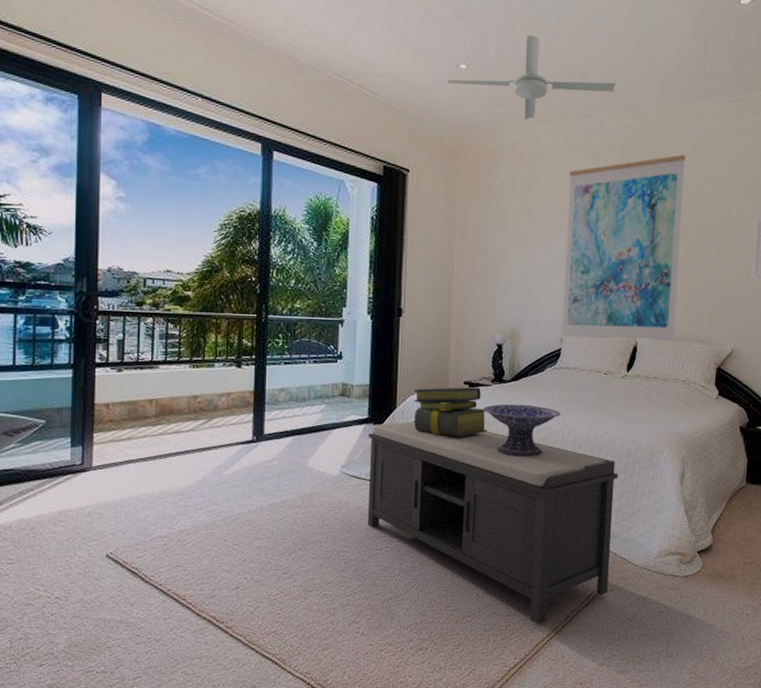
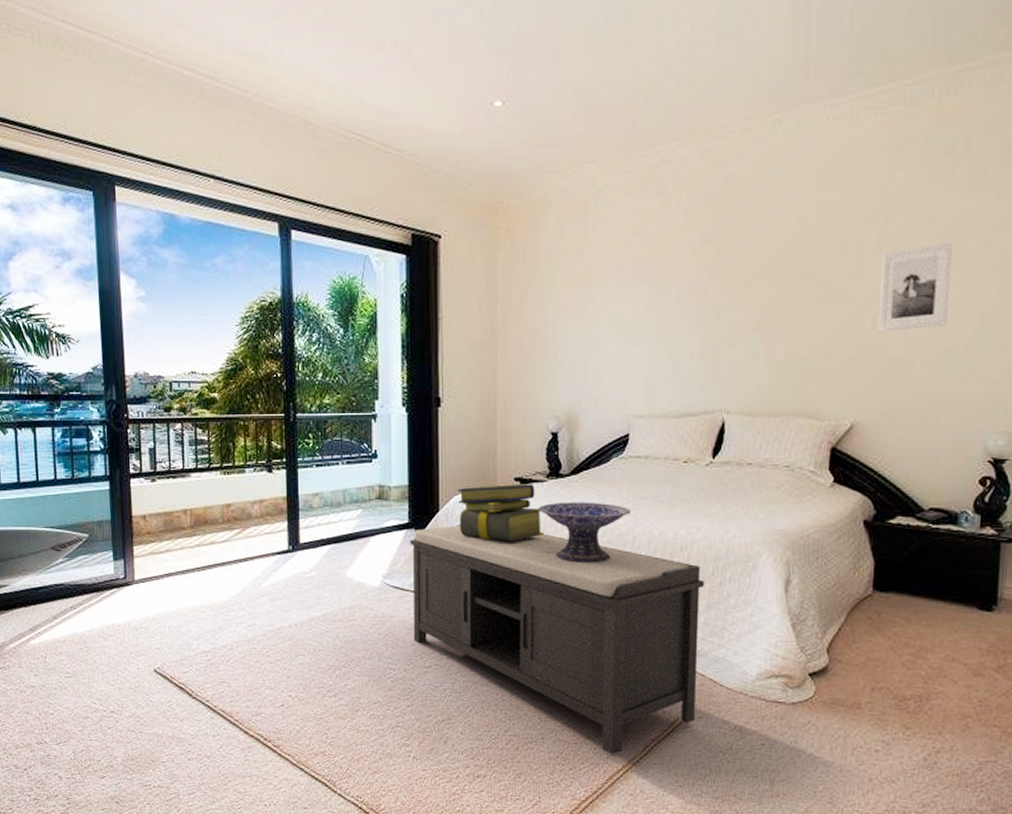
ceiling fan: present [448,34,616,120] -> none [480,52,689,160]
wall art: present [560,154,686,346] -> none [627,180,785,427]

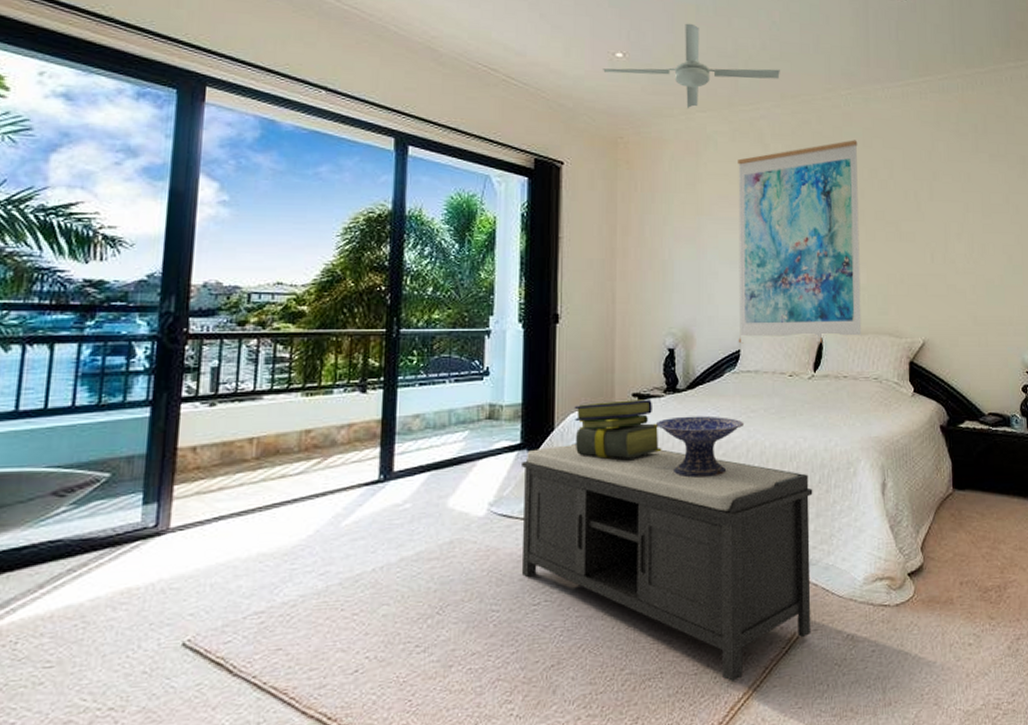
ceiling fan: none [480,52,689,160] -> present [603,23,780,108]
wall art: none [627,180,785,427] -> present [738,140,862,344]
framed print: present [877,241,952,332] -> none [934,197,985,265]

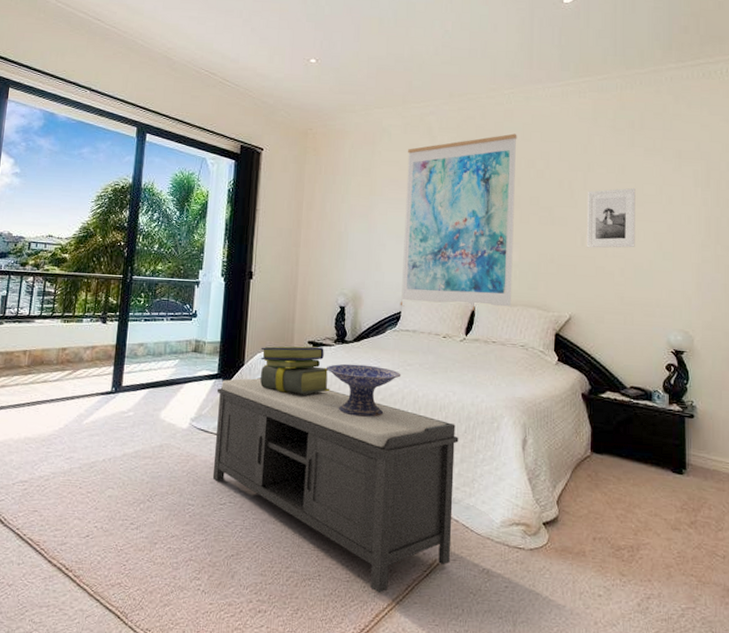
ceiling fan: present [603,23,780,108] -> none [299,33,450,105]
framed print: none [934,197,985,265] -> present [586,187,635,248]

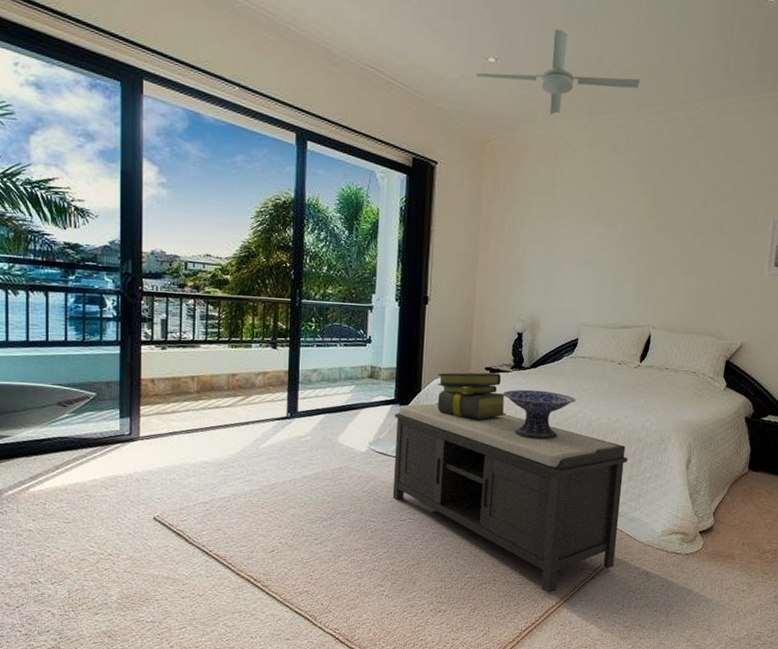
ceiling fan: none [299,33,450,105] -> present [476,29,640,115]
wall art: present [400,133,517,311] -> none [577,152,706,338]

